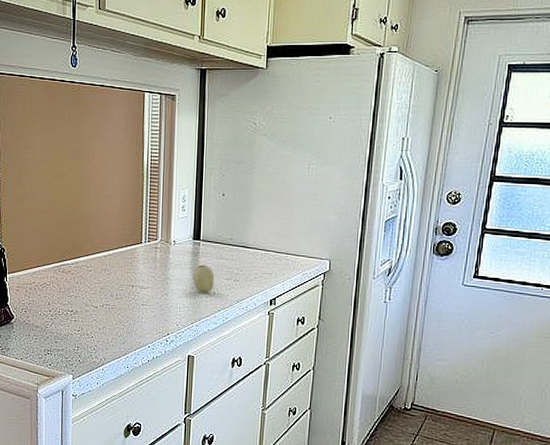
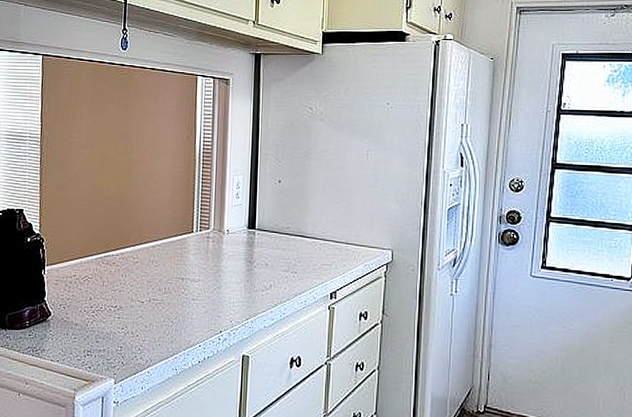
fruit: present [192,264,215,293] -> none [247,255,271,286]

